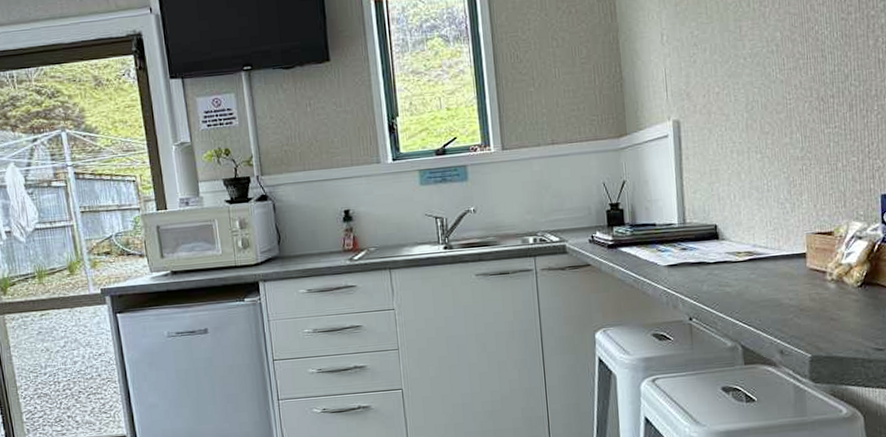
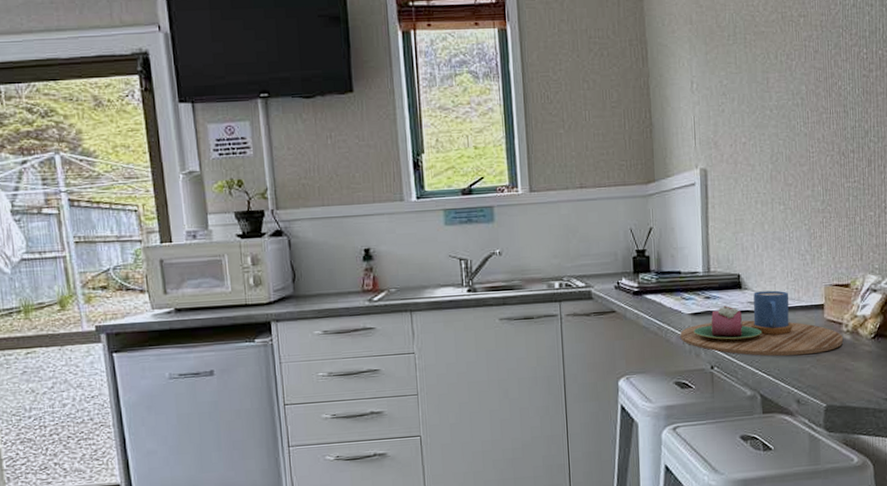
mug: none [656,240,828,307] -> present [680,290,844,356]

